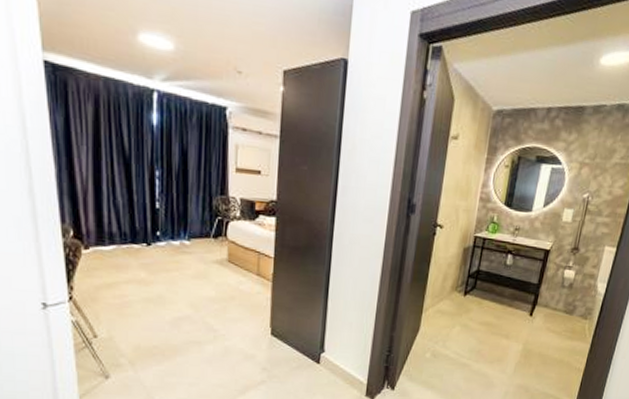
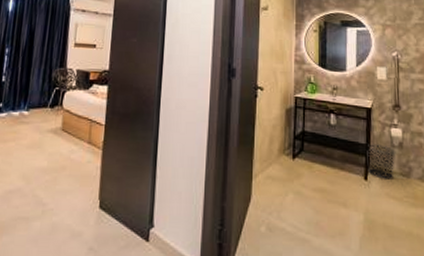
waste bin: none [534,284,565,316] -> present [367,144,396,179]

